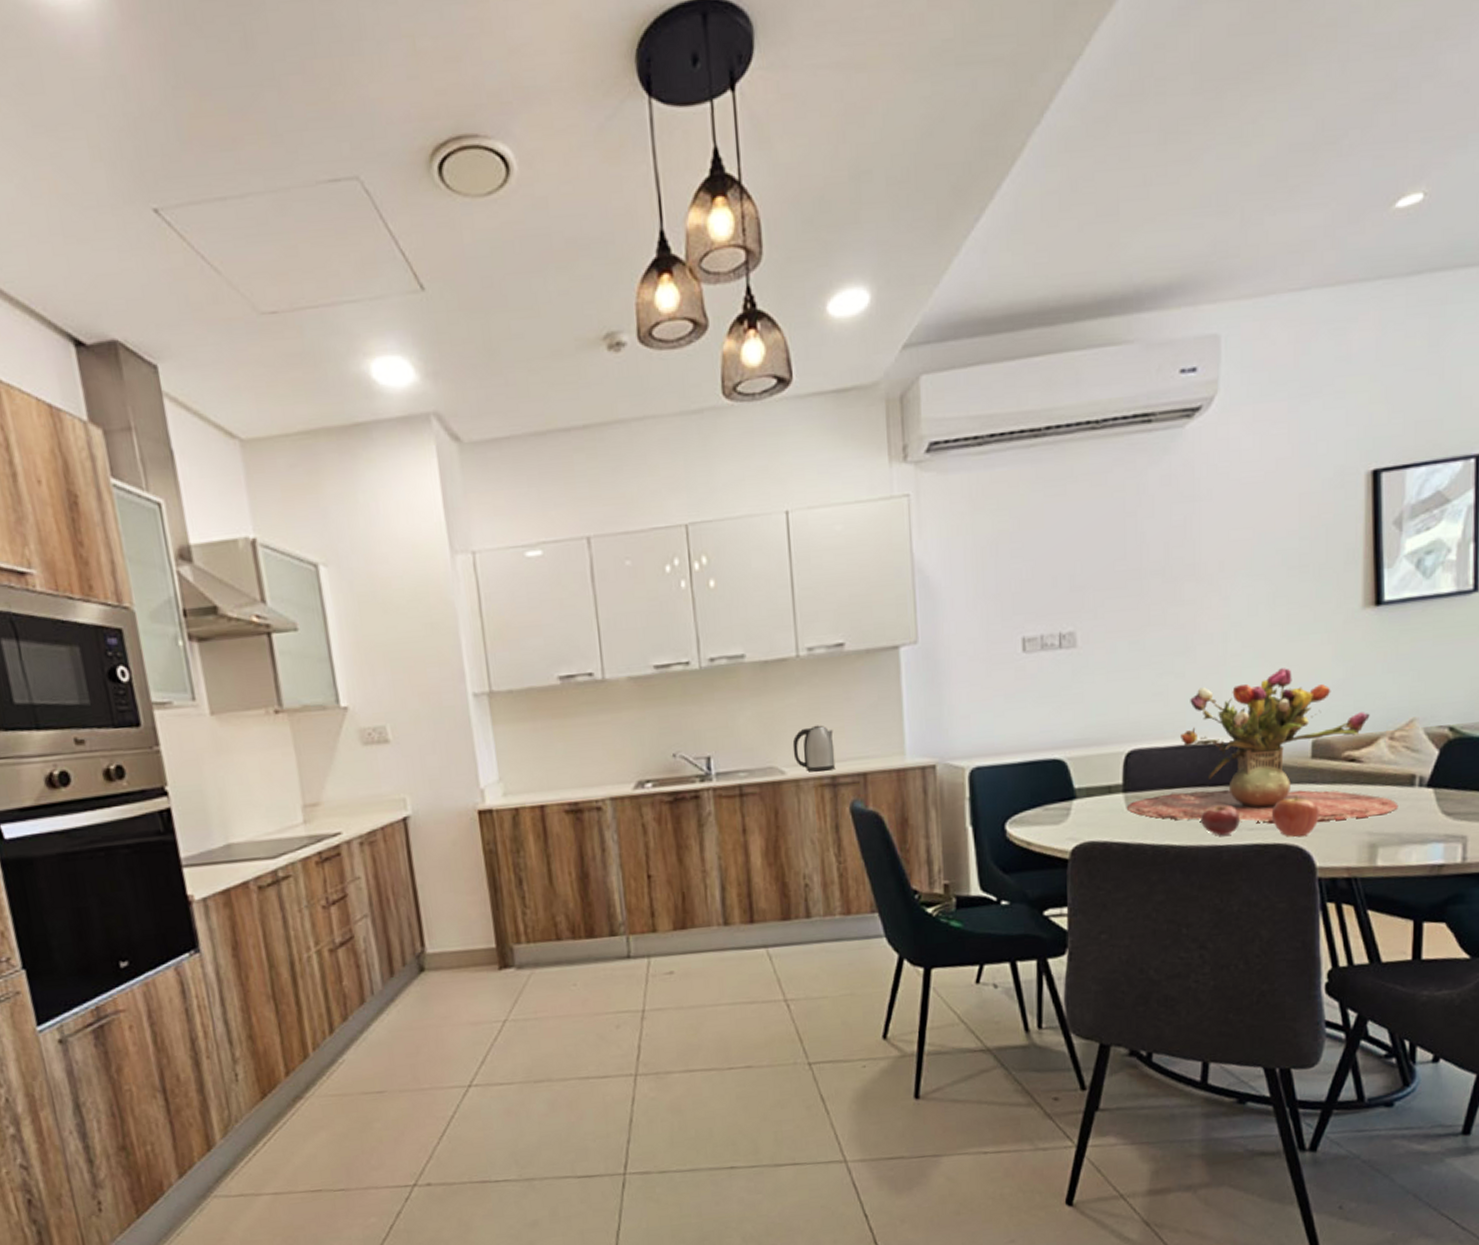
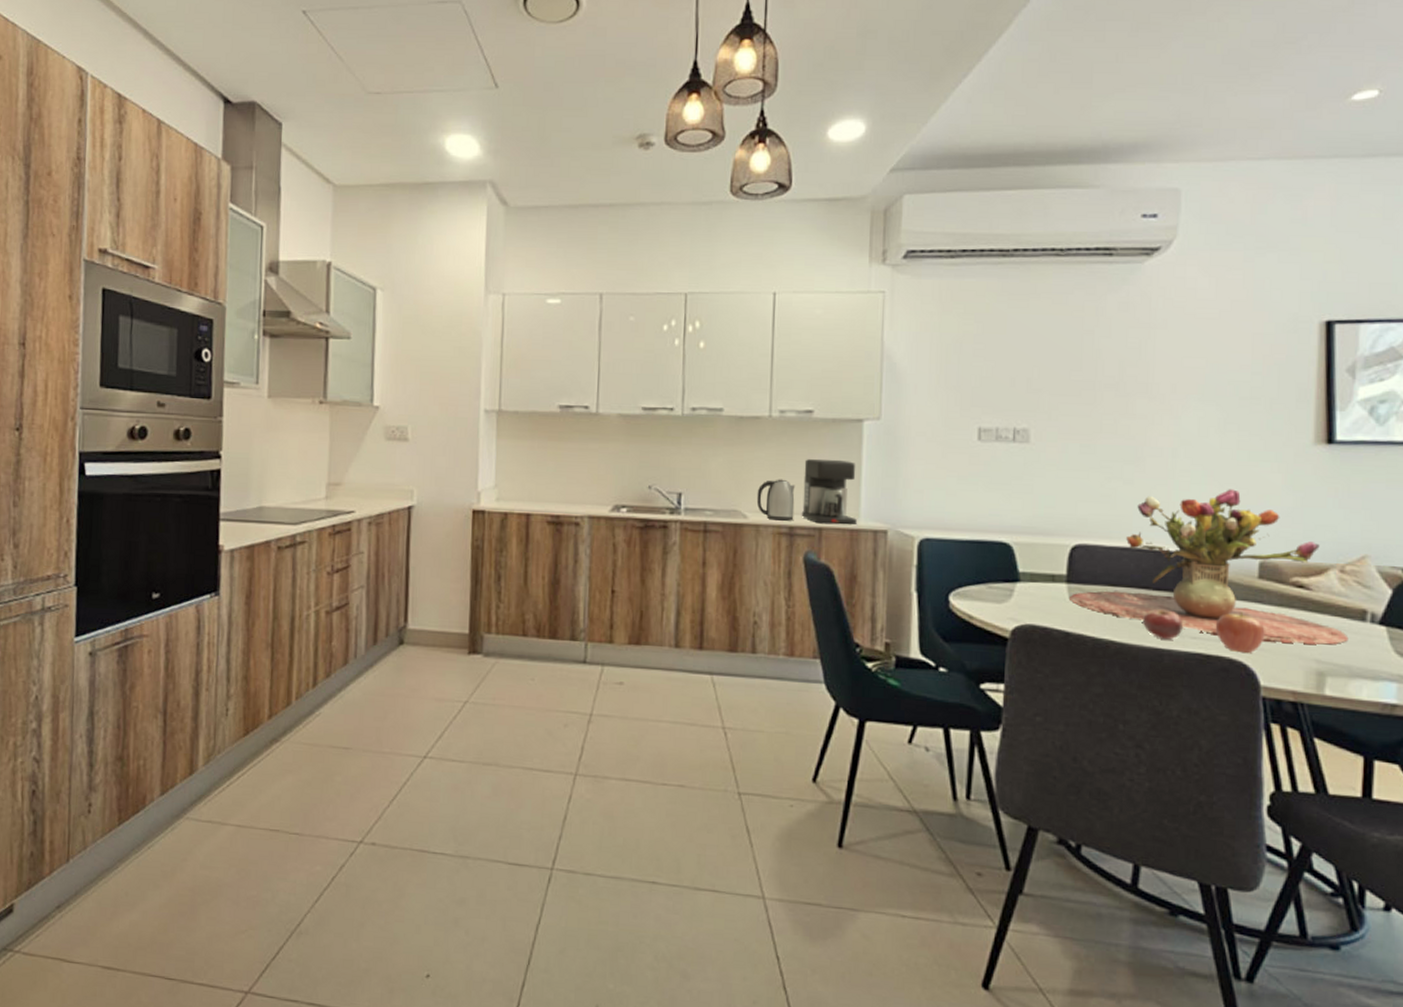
coffee maker: none [840,694,903,769] -> present [801,459,857,525]

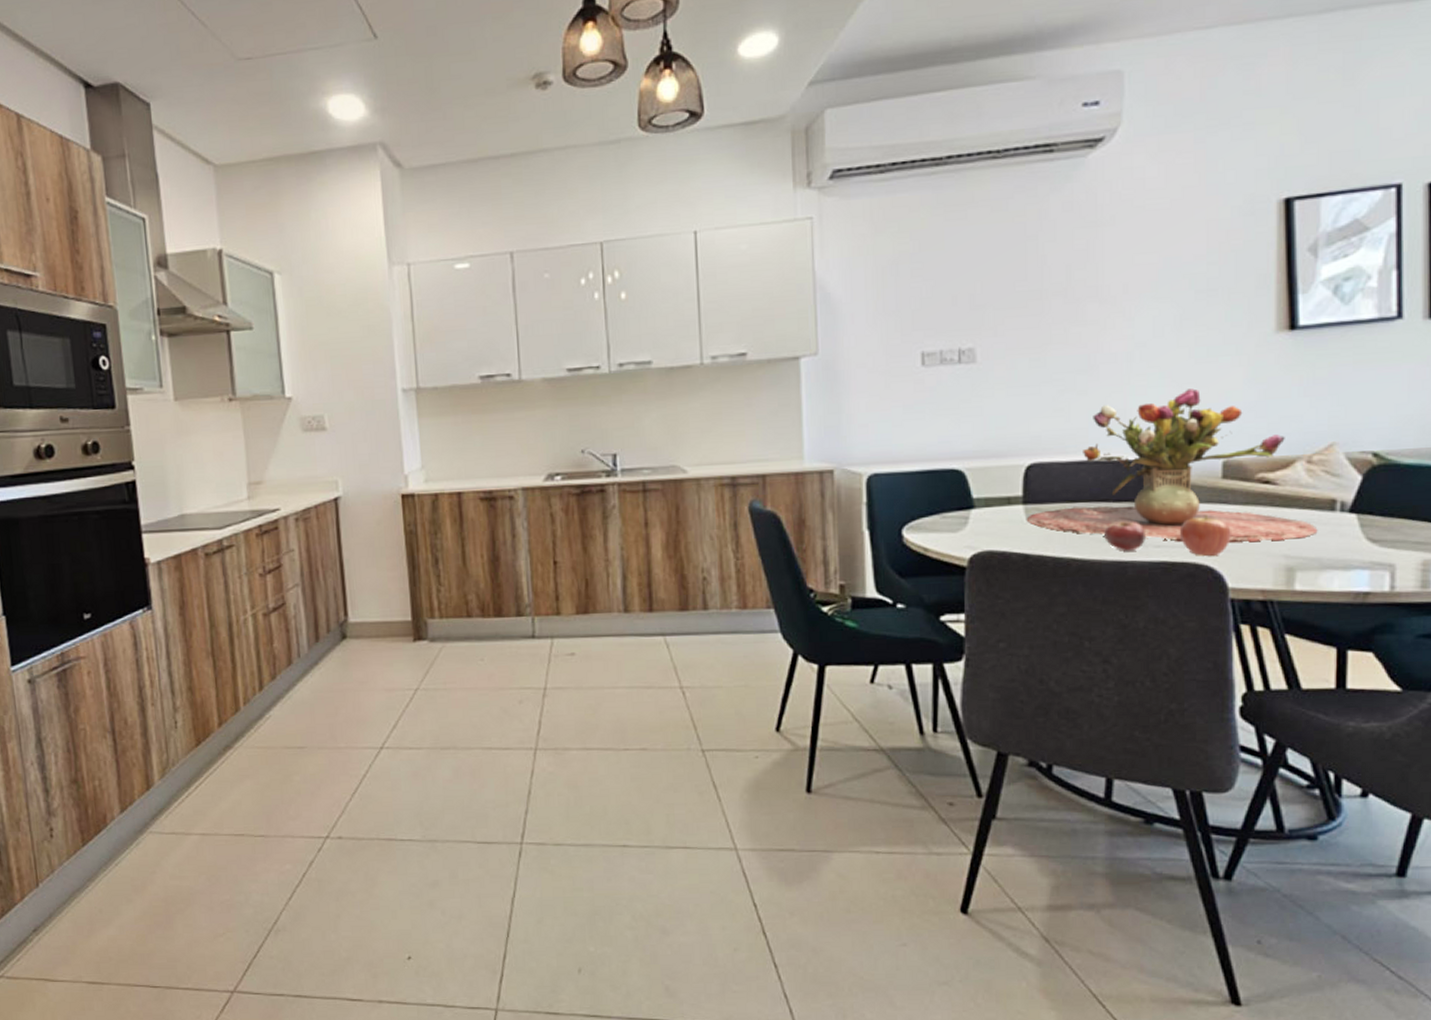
kettle: present [756,479,795,521] -> none [694,428,736,472]
coffee maker: present [801,459,857,525] -> none [742,401,801,471]

